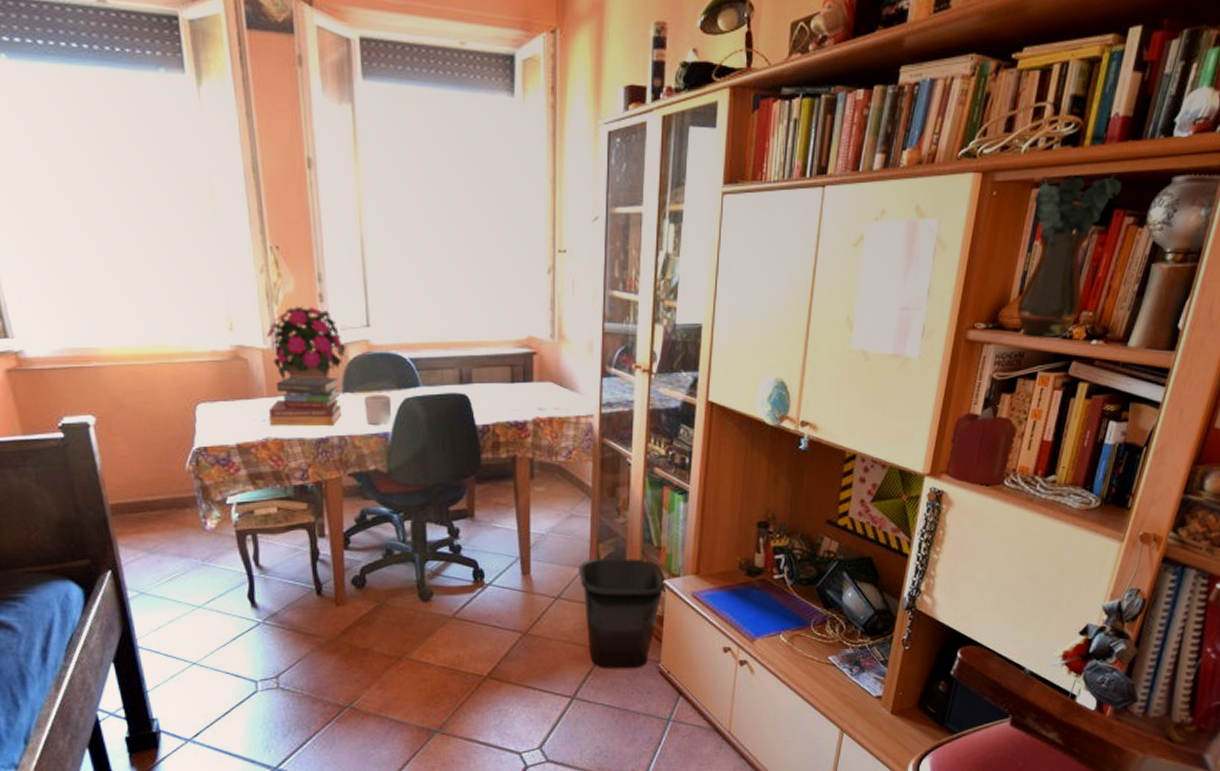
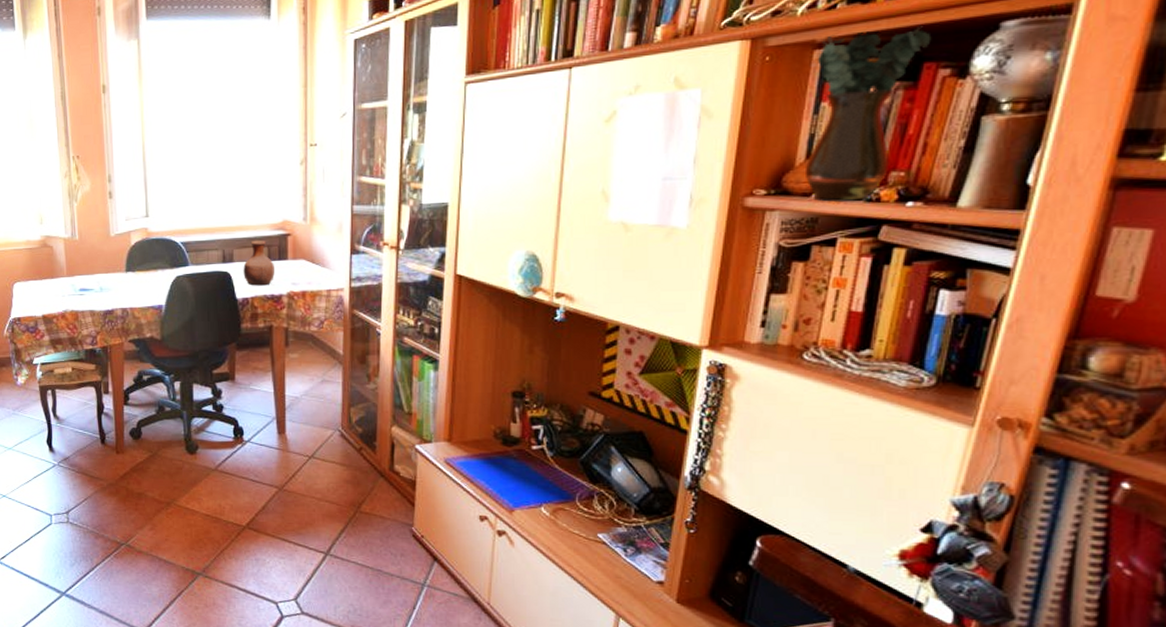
potted flower: present [267,306,347,381] -> none [68,202,130,263]
books: present [268,376,341,426] -> none [67,259,124,300]
mug: present [364,395,392,425] -> none [143,273,166,299]
vase: none [483,359,519,411] -> present [243,241,275,286]
waste bin: present [578,558,668,669] -> none [331,422,420,530]
candle: present [946,407,1017,486] -> none [728,276,816,360]

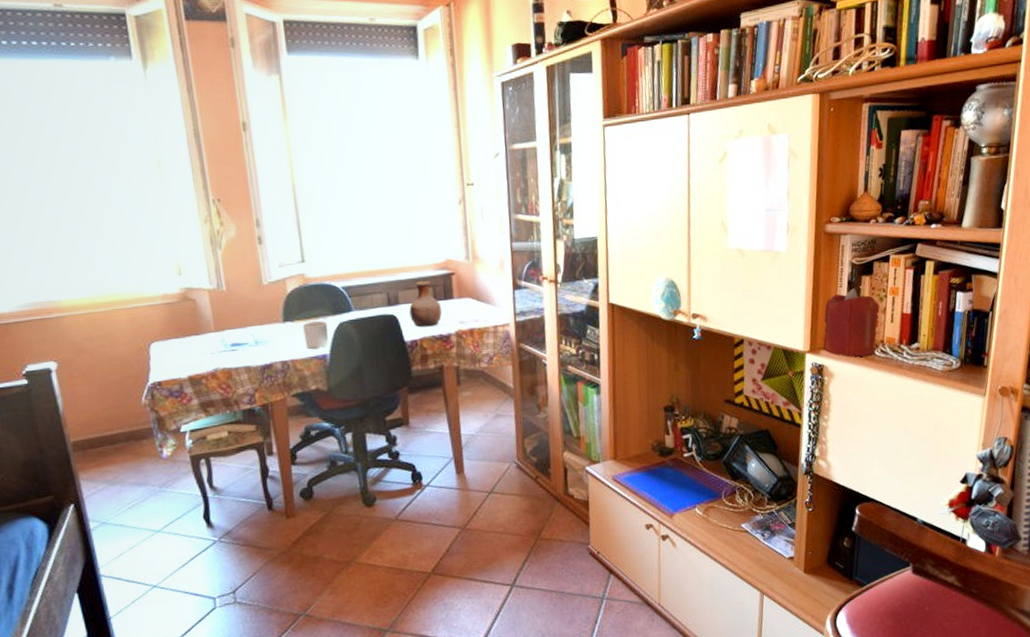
mug: none [143,273,166,299] -> present [303,321,329,349]
candle: none [728,276,816,360] -> present [823,288,880,358]
vase: present [806,24,932,201] -> none [865,86,937,225]

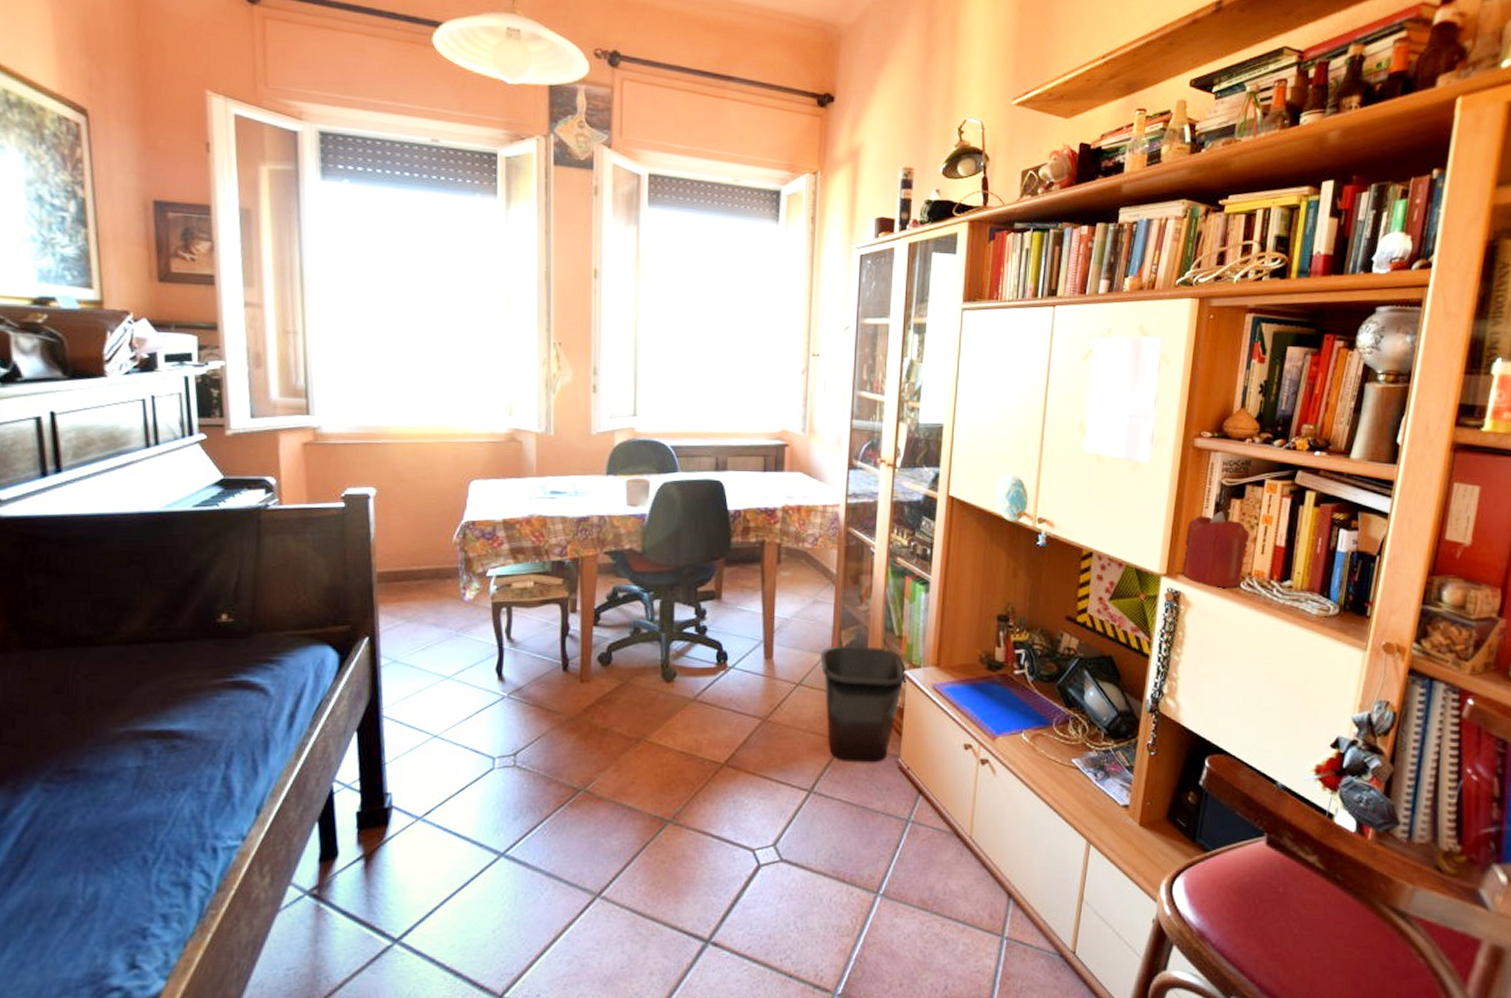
vase: present [409,281,442,327] -> none [737,450,770,498]
waste bin: none [507,449,590,555] -> present [820,646,909,763]

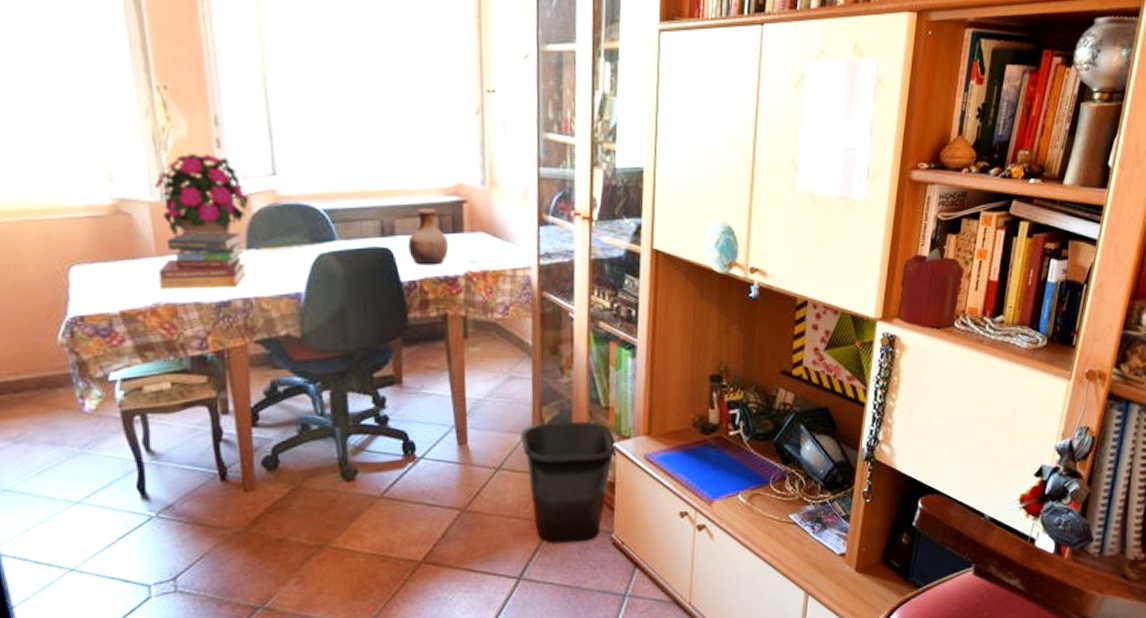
books: none [535,458,603,505] -> present [158,232,245,290]
potted flower: none [542,395,613,462] -> present [154,153,250,238]
mug: present [625,478,651,506] -> none [272,251,305,285]
vase: none [737,450,770,498] -> present [408,209,448,266]

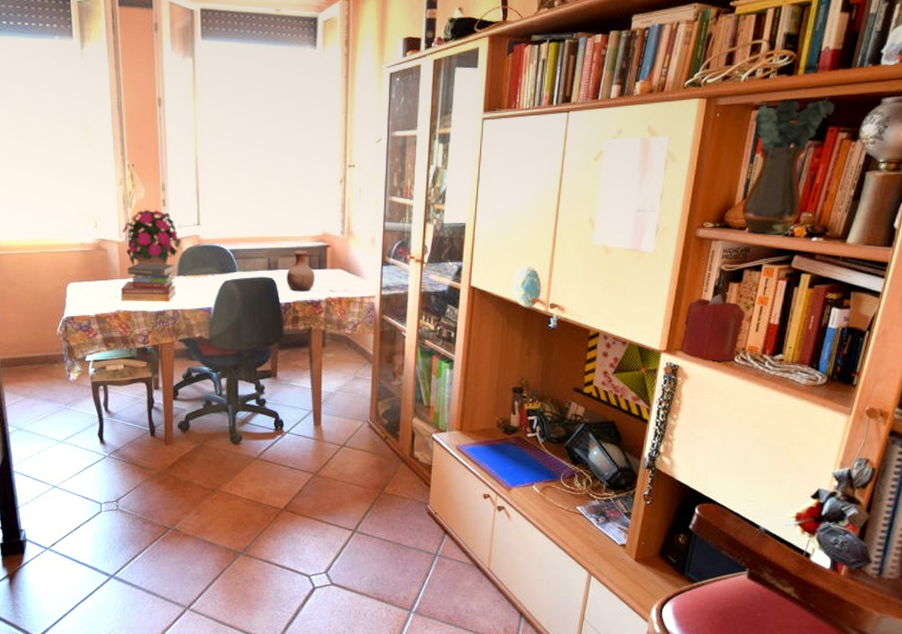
waste bin: present [520,421,618,544] -> none [361,414,436,509]
vase: none [958,13,1049,177] -> present [742,96,835,235]

